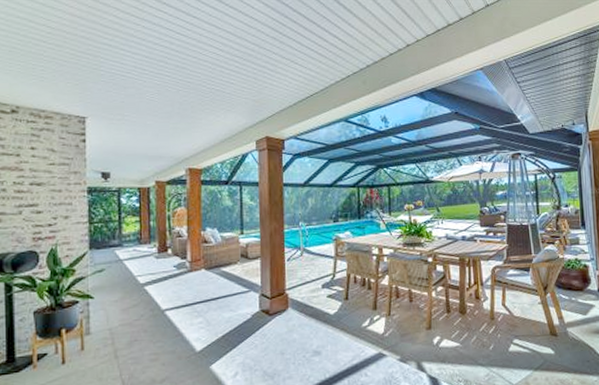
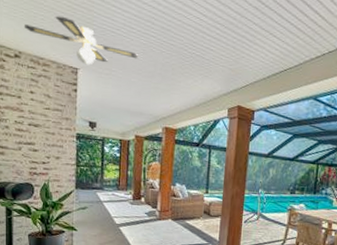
ceiling fan: none [21,65,153,113] -> present [23,16,139,65]

